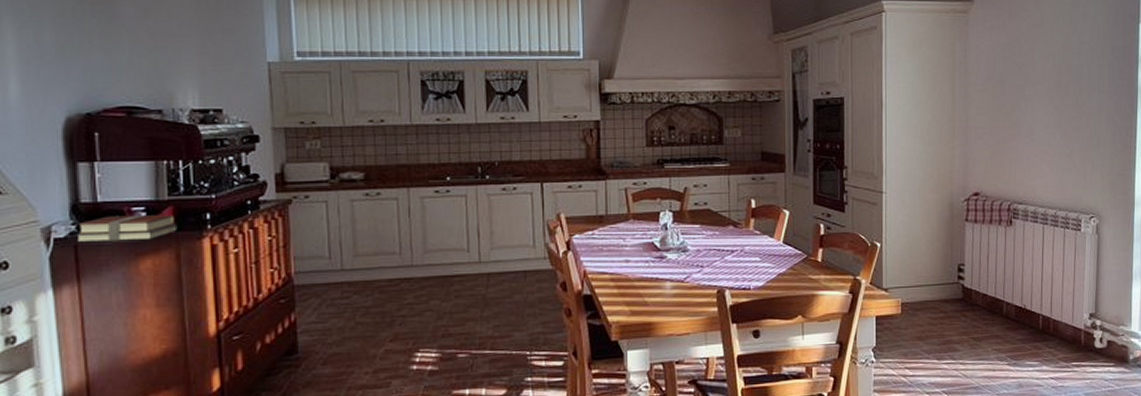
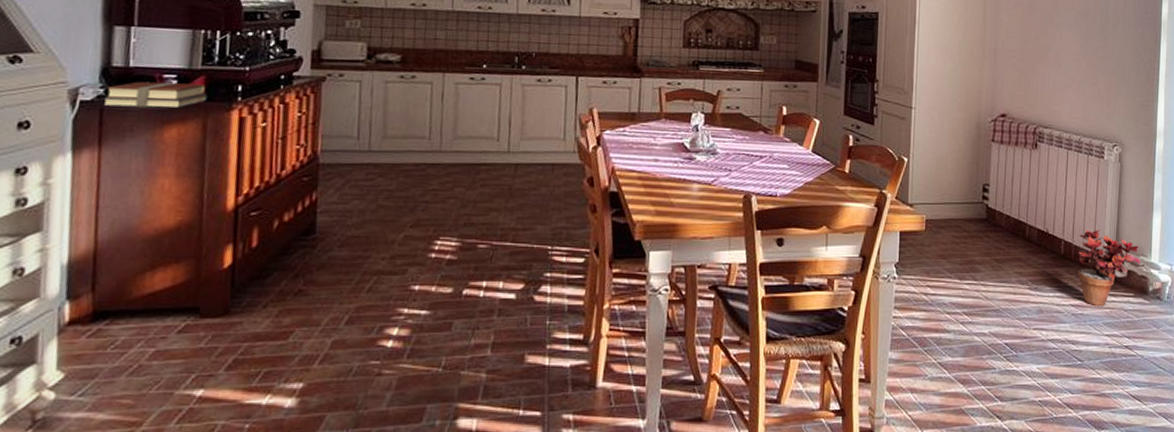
potted plant: none [1057,302,1121,378] -> present [1078,229,1141,307]

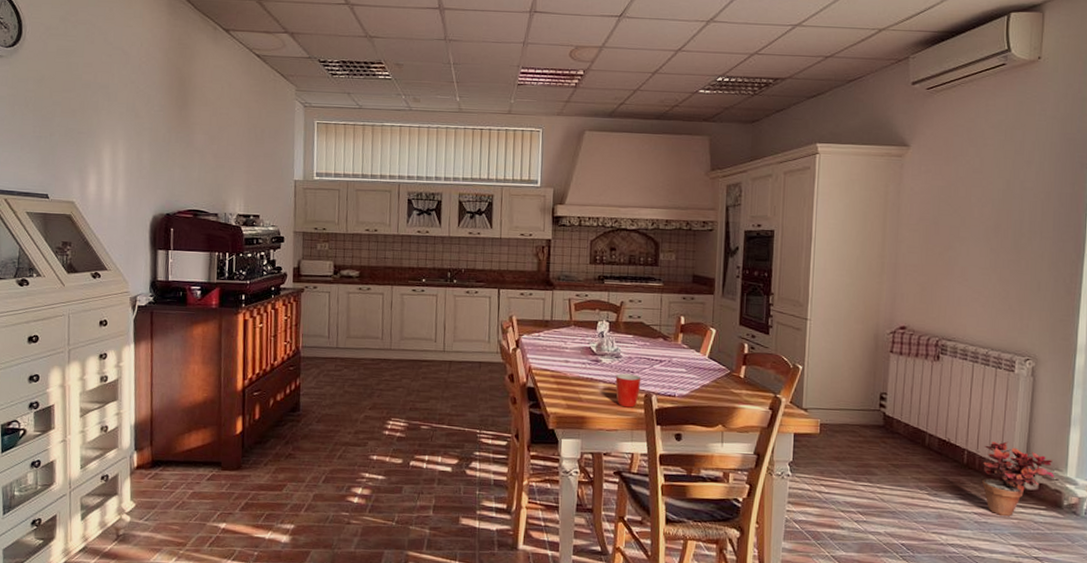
books: present [102,81,208,109] -> none [152,291,222,313]
mug: none [711,172,740,211] -> present [615,373,641,408]

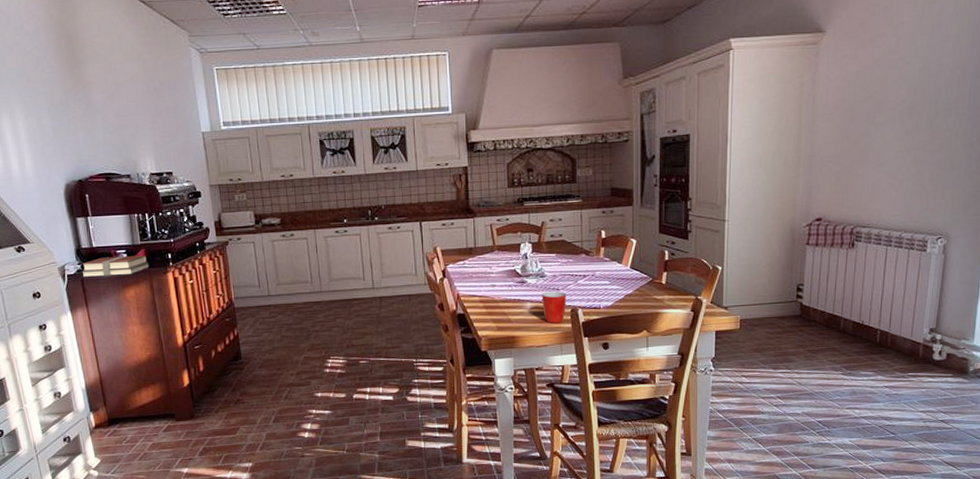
books: none [152,291,222,313] -> present [81,255,150,277]
potted plant: present [982,441,1054,517] -> none [894,318,962,387]

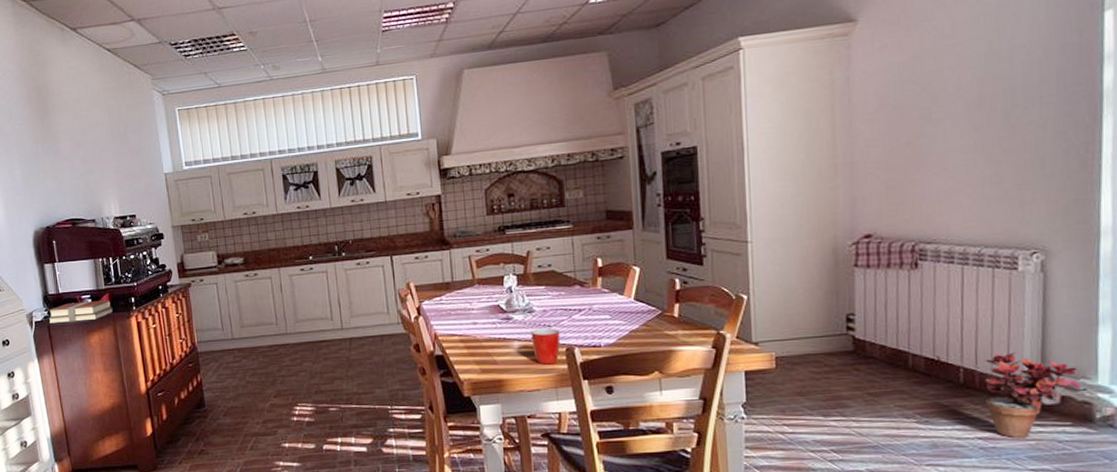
potted plant: none [894,318,962,387] -> present [984,352,1081,439]

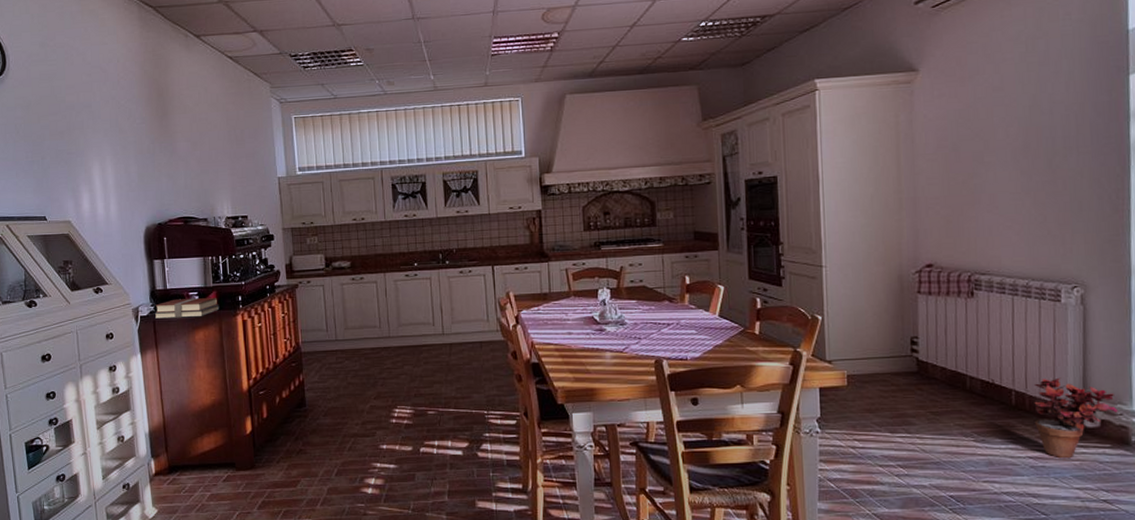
mug: present [530,328,561,365] -> none [622,340,650,375]

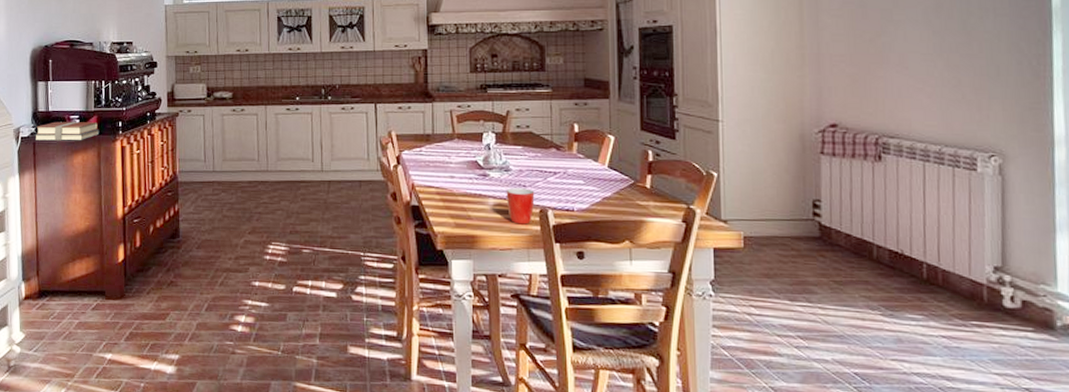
mug: none [622,340,650,375] -> present [506,188,535,225]
potted plant: present [1033,377,1118,459] -> none [946,251,1041,341]

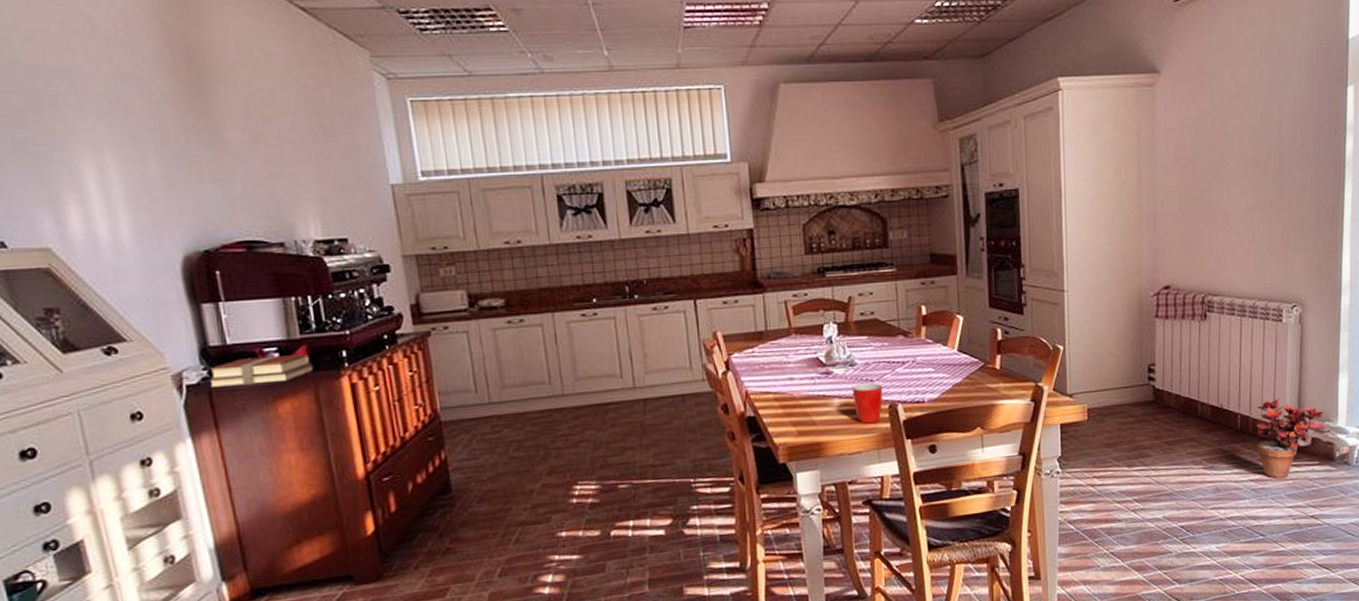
potted plant: none [946,251,1041,341] -> present [1256,398,1326,479]

